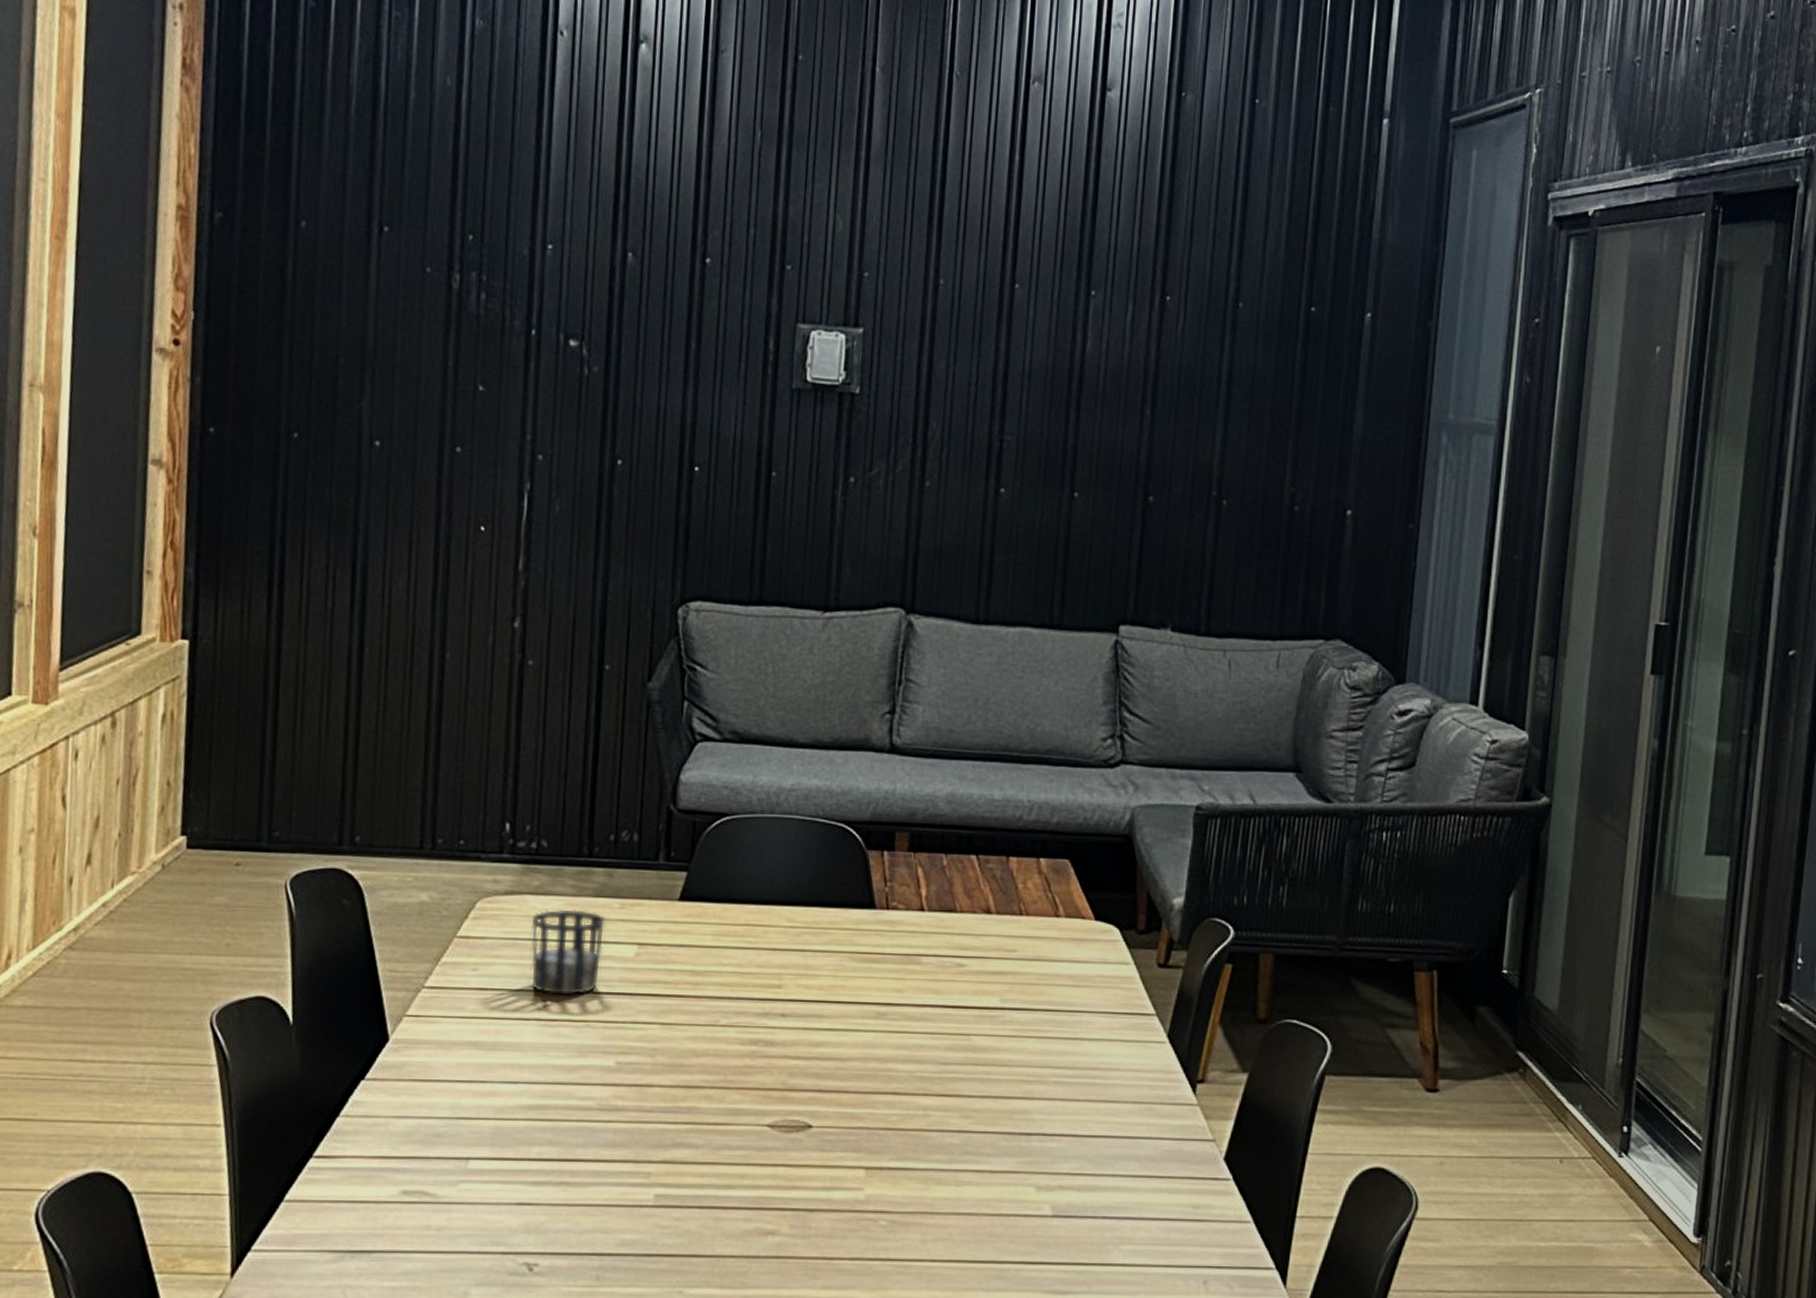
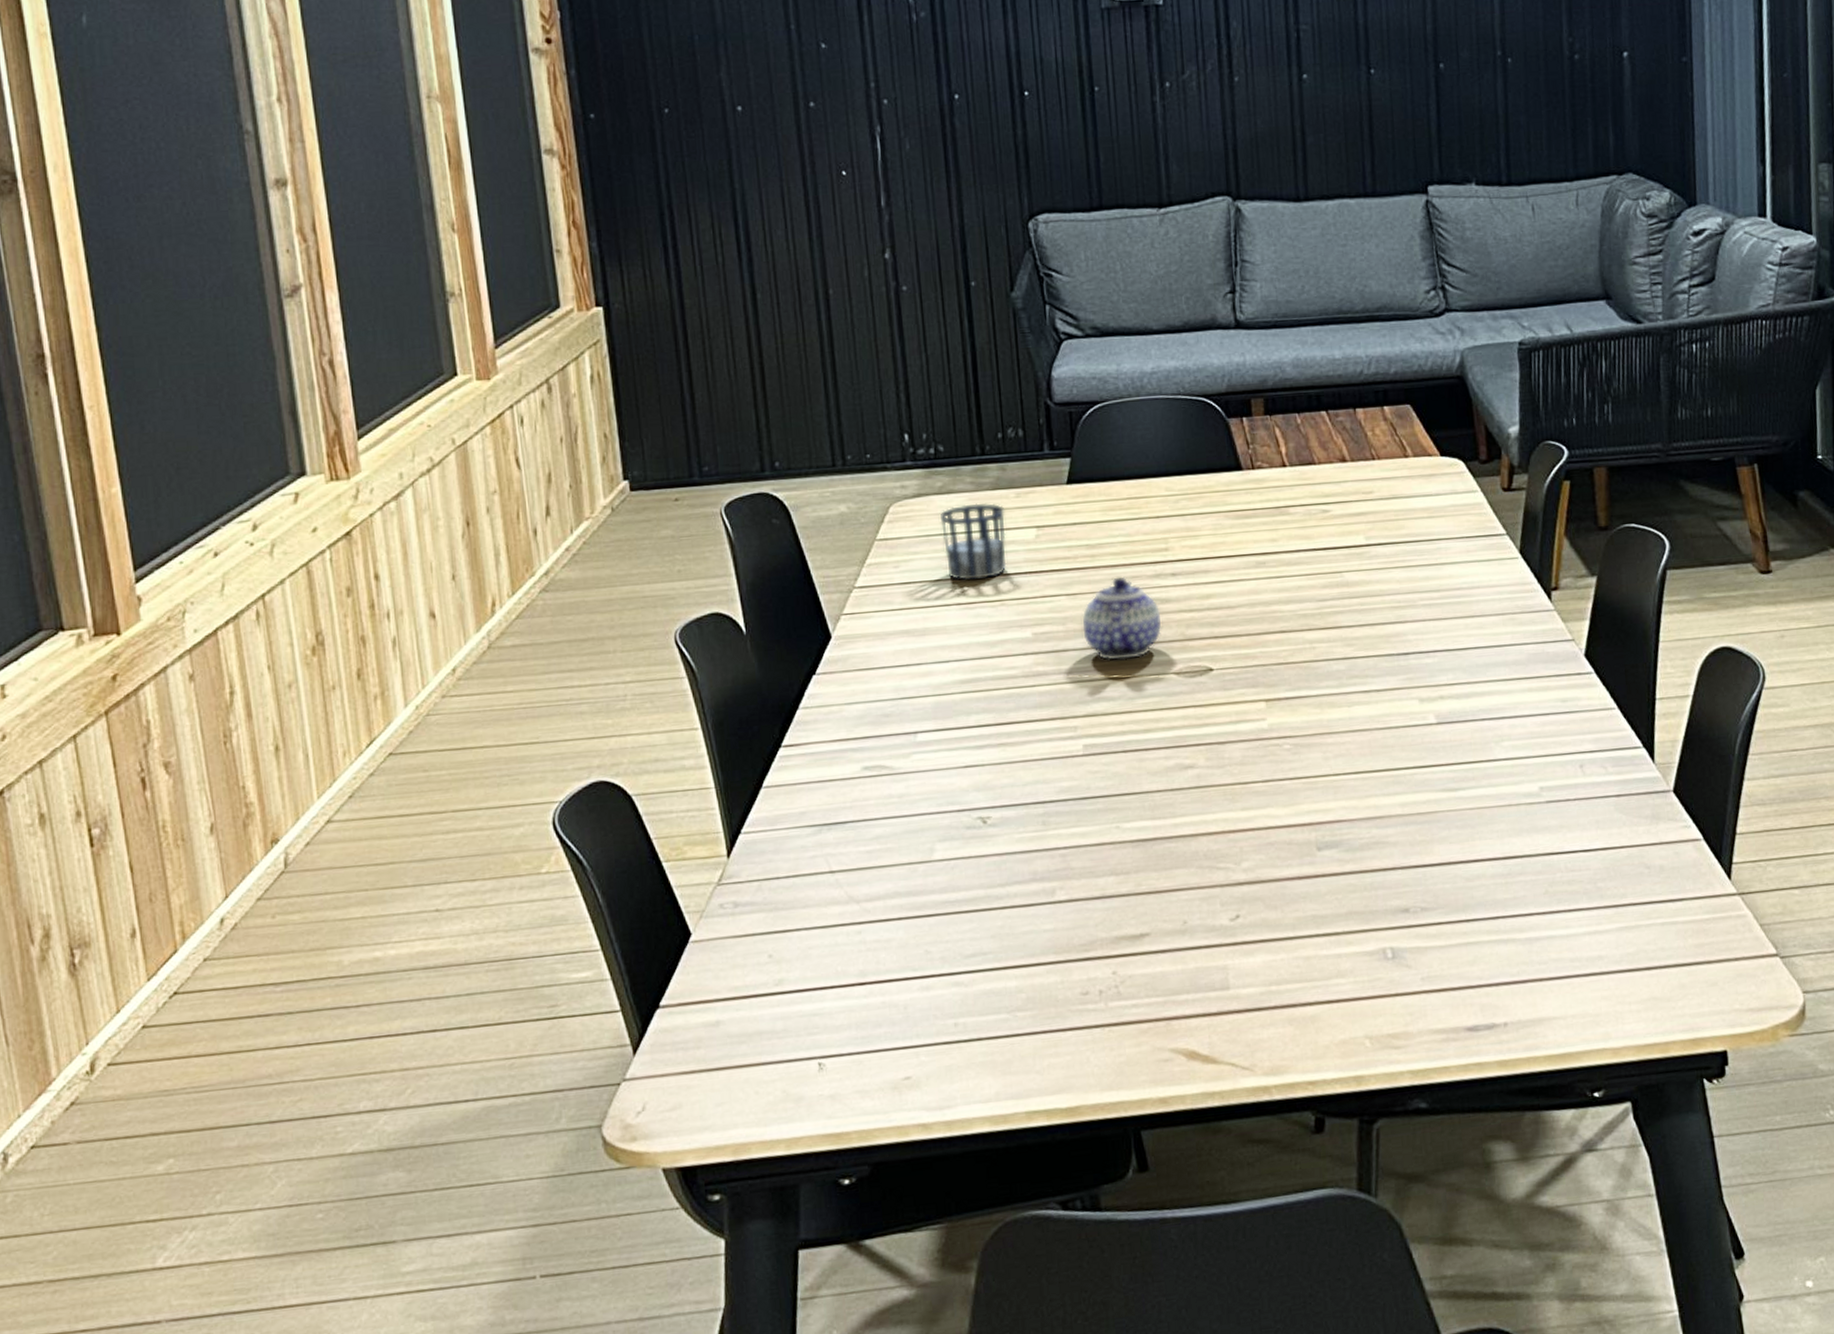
teapot: none [673,1010,763,1104] -> present [1082,576,1162,661]

